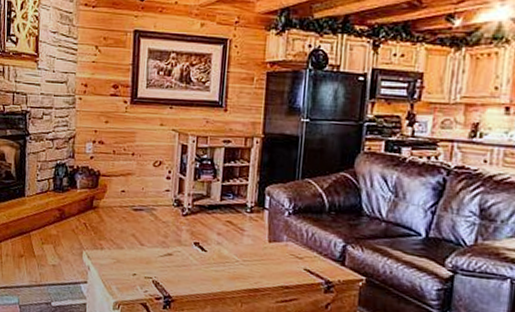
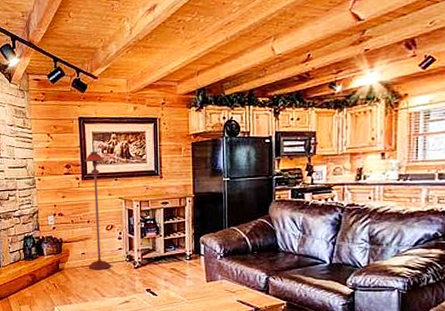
floor lamp: none [127,71,159,214] -> present [84,151,111,270]

